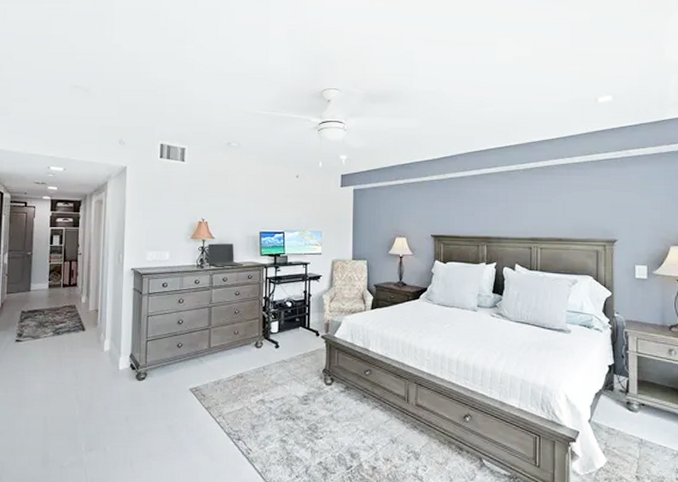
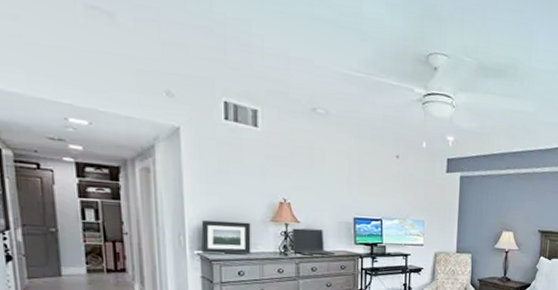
picture frame: none [135,240,175,268] -> present [201,220,251,255]

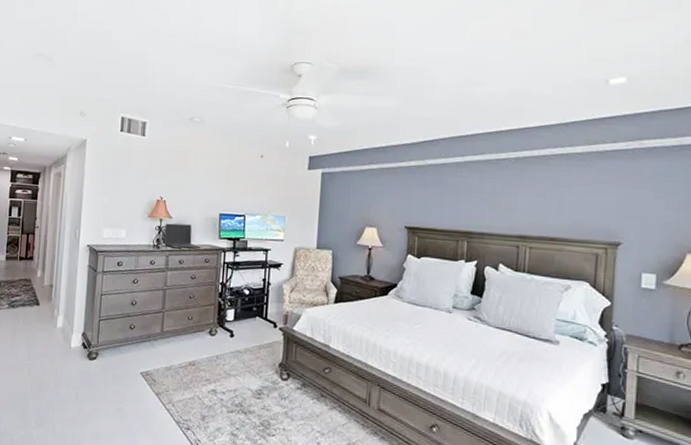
picture frame: present [201,220,251,255] -> none [91,216,132,247]

